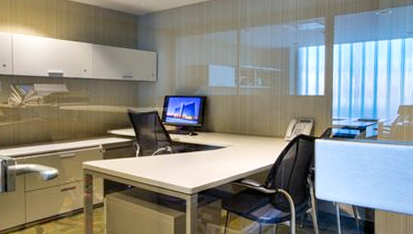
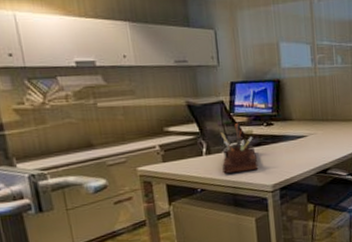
desk organizer: none [151,131,181,174] -> present [220,123,259,174]

